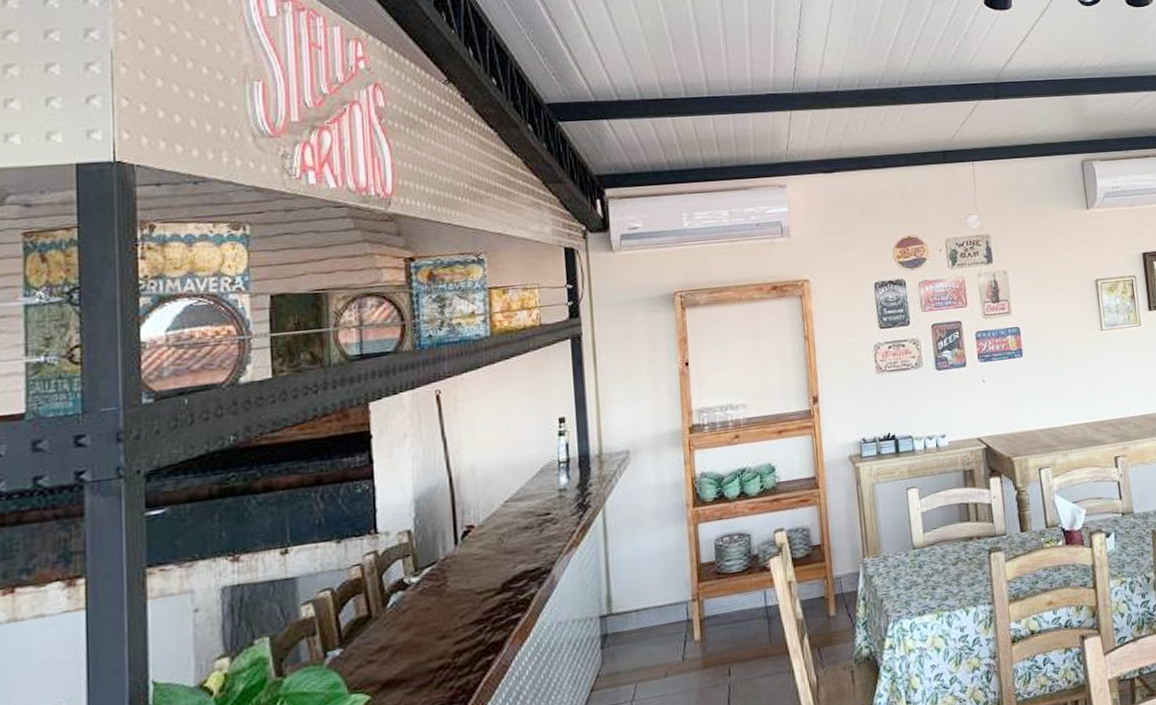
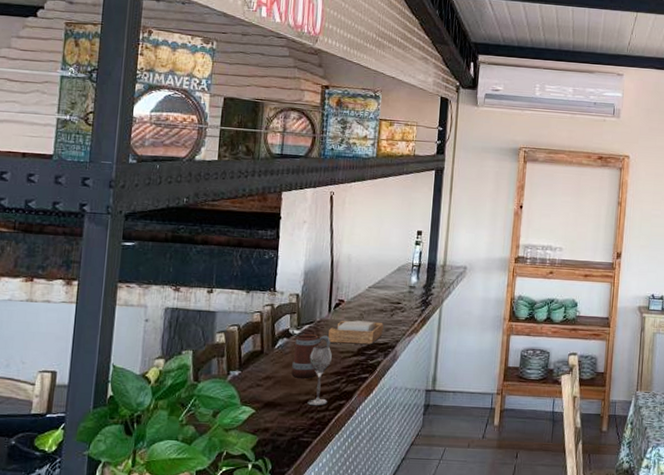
beer mug: none [414,575,463,641] -> present [291,334,331,378]
wineglass: none [437,588,471,672] -> present [307,345,333,406]
napkin holder: none [459,544,532,584] -> present [328,320,384,345]

